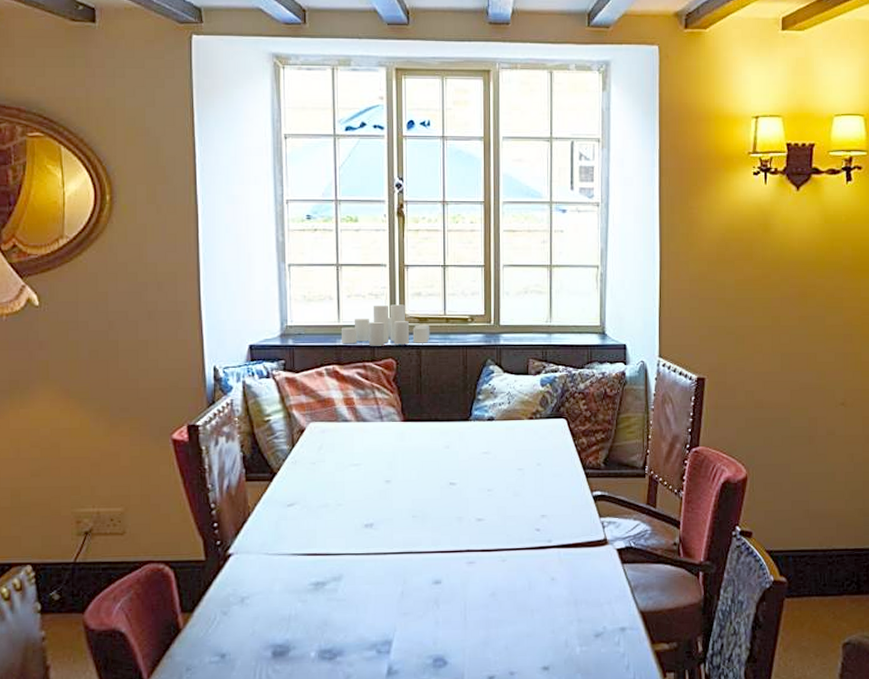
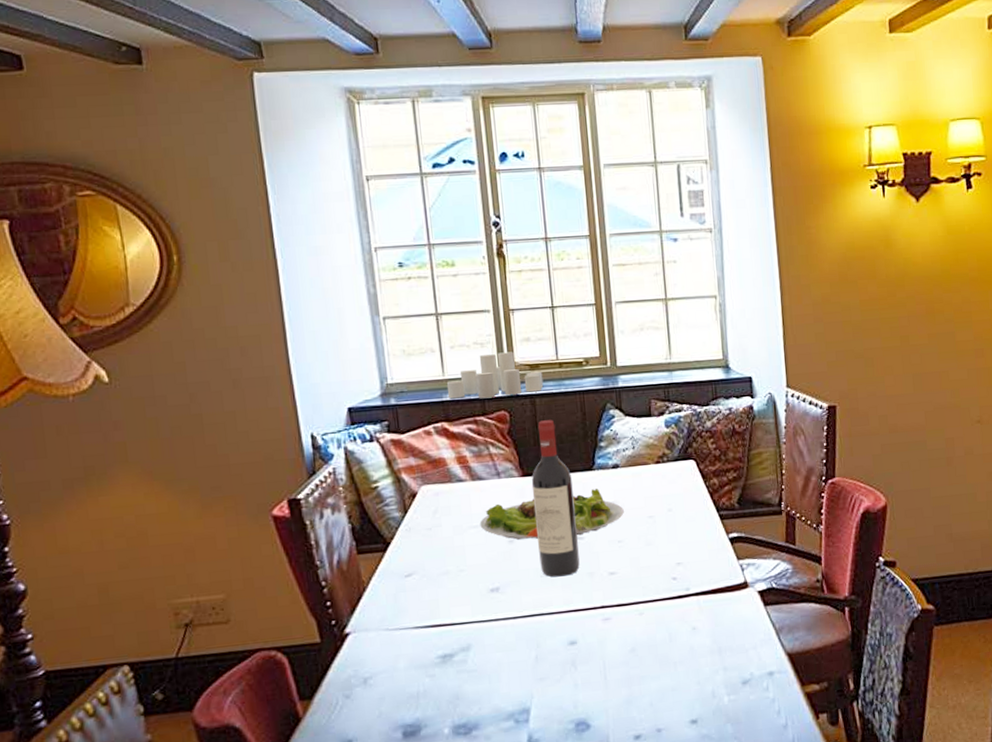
salad plate: none [360,439,495,481] -> present [480,489,624,540]
wine bottle: none [411,370,450,519] -> present [531,420,580,577]

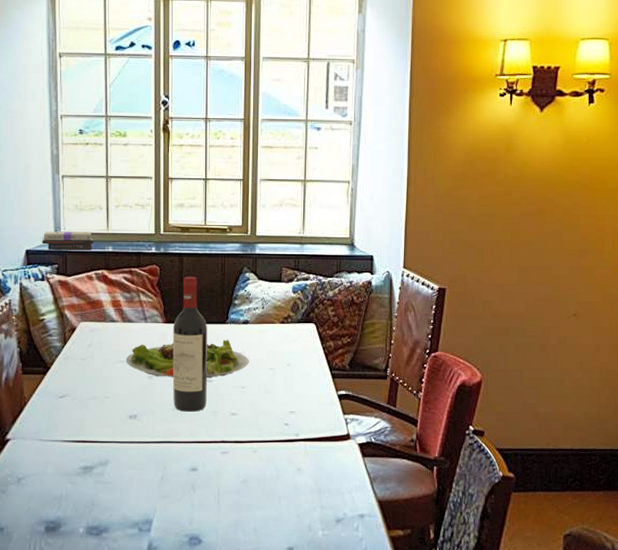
books: none [366,379,429,405] -> present [42,231,94,250]
candle: present [446,351,544,399] -> none [109,215,192,253]

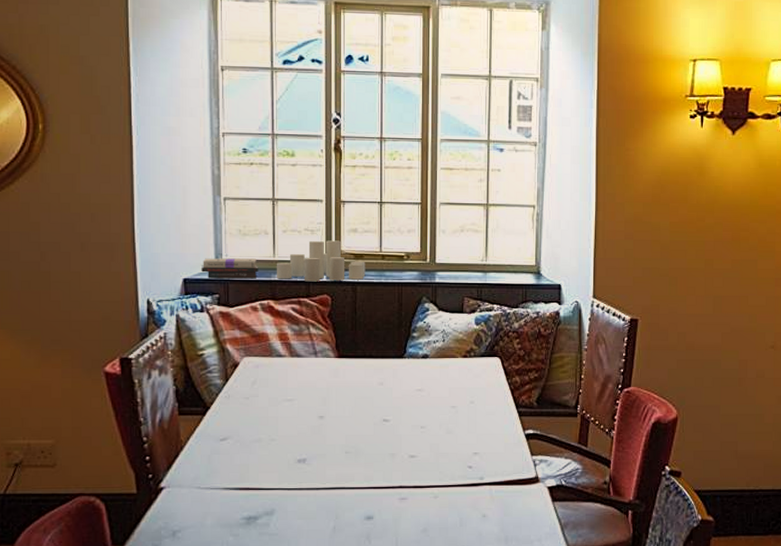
candle: none [109,215,192,253] -> present [276,240,366,282]
salad plate: present [126,340,249,379] -> none [294,376,429,418]
wine bottle: present [172,276,207,412] -> none [345,307,383,455]

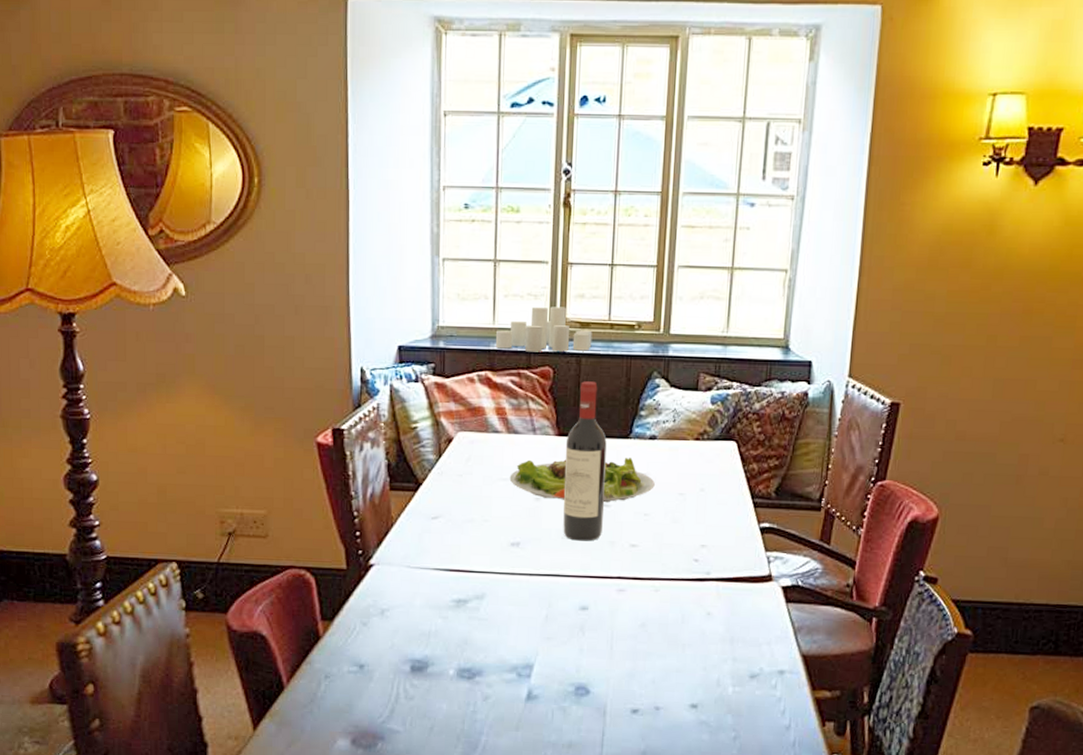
books: present [201,258,259,279] -> none [417,324,477,348]
salad plate: none [294,376,429,418] -> present [509,458,655,503]
wine bottle: none [345,307,383,455] -> present [563,381,607,541]

